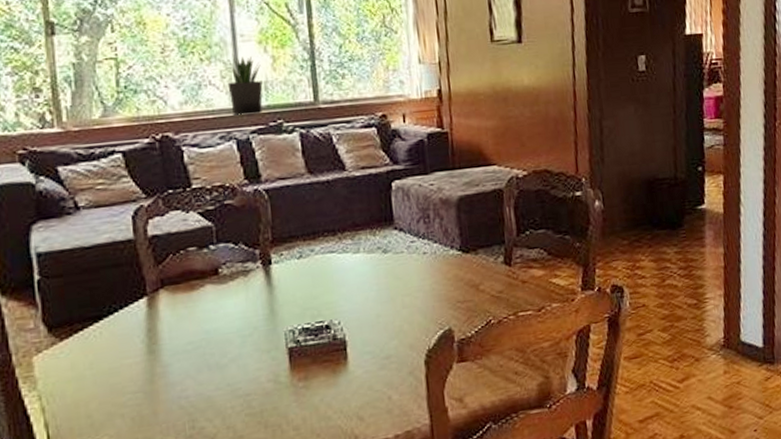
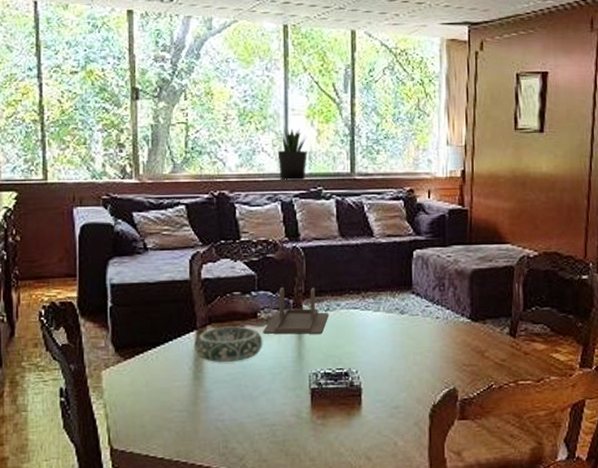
decorative bowl: none [144,286,228,331] -> present [193,326,263,362]
napkin holder: none [226,233,303,292] -> present [263,286,329,334]

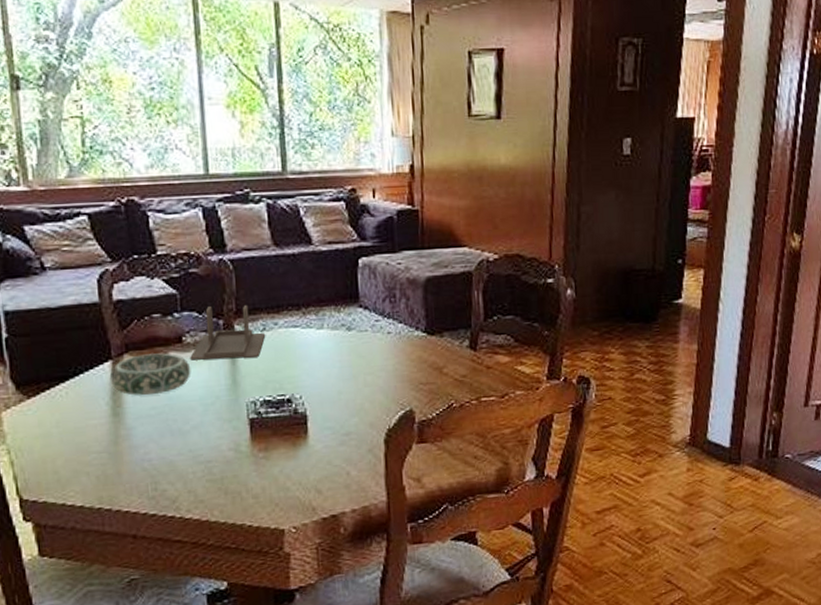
planter: present [277,125,307,181] -> none [194,117,230,183]

